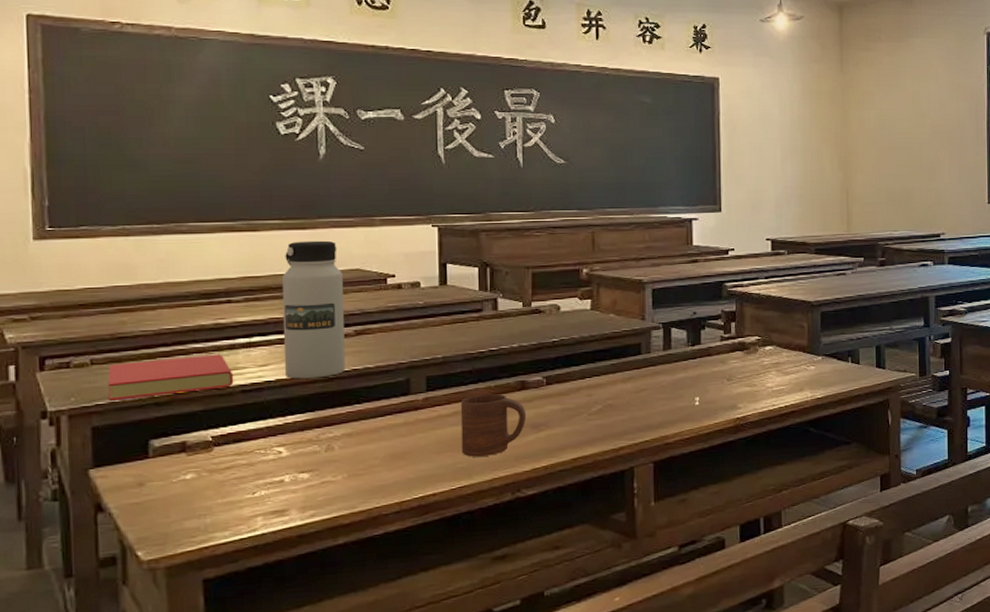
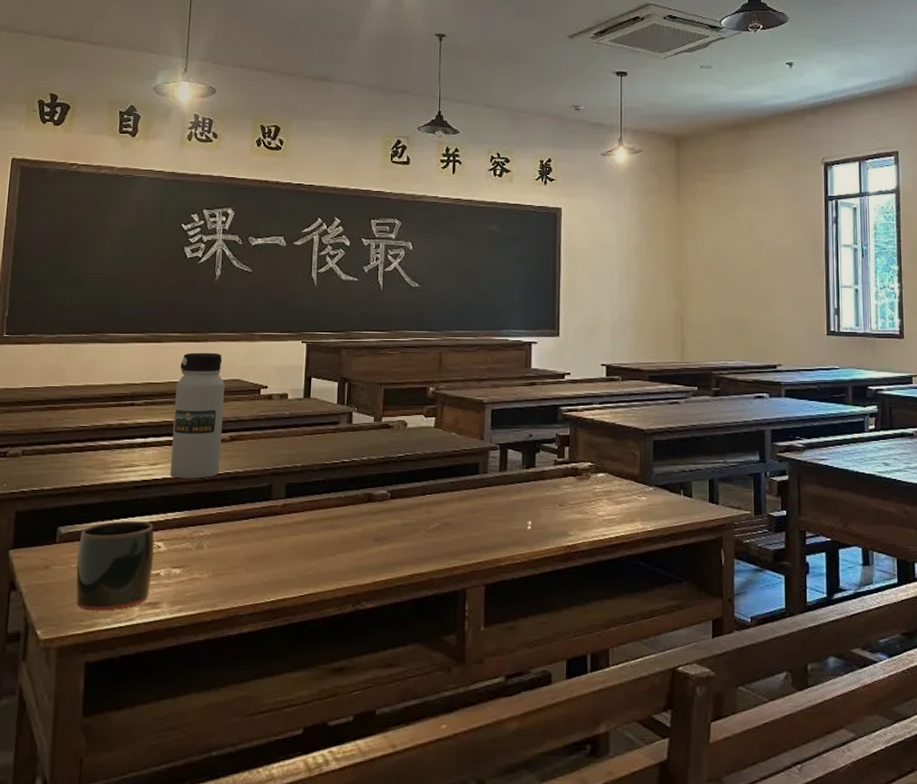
book: present [108,354,234,401] -> none [32,451,129,489]
mug: none [178,427,275,526] -> present [76,521,155,611]
cup: present [460,393,527,457] -> none [311,504,371,565]

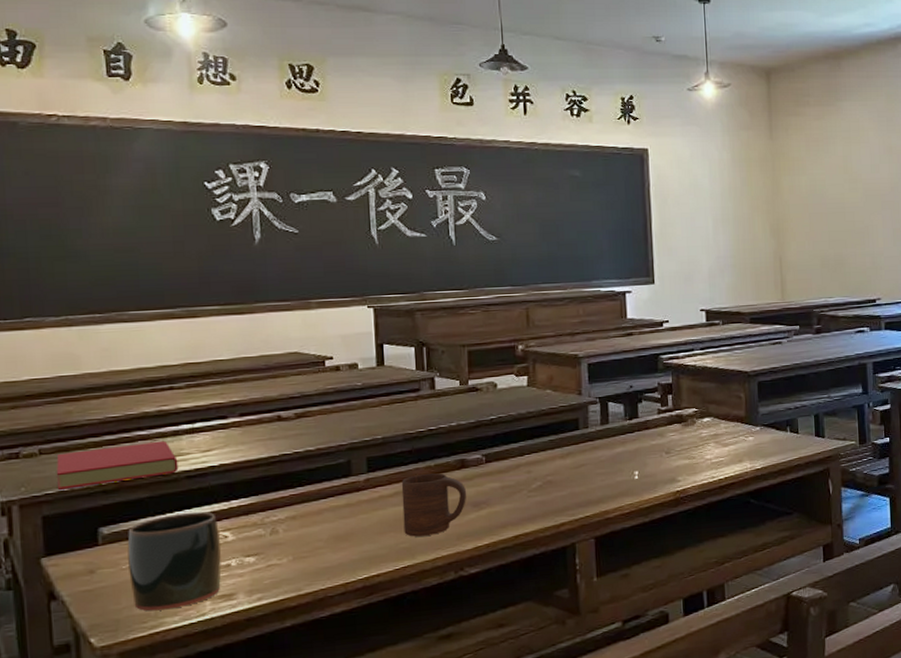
book: none [32,451,129,489] -> present [56,440,179,490]
water bottle: present [170,352,225,479] -> none [223,324,287,464]
cup: none [311,504,371,565] -> present [401,473,467,537]

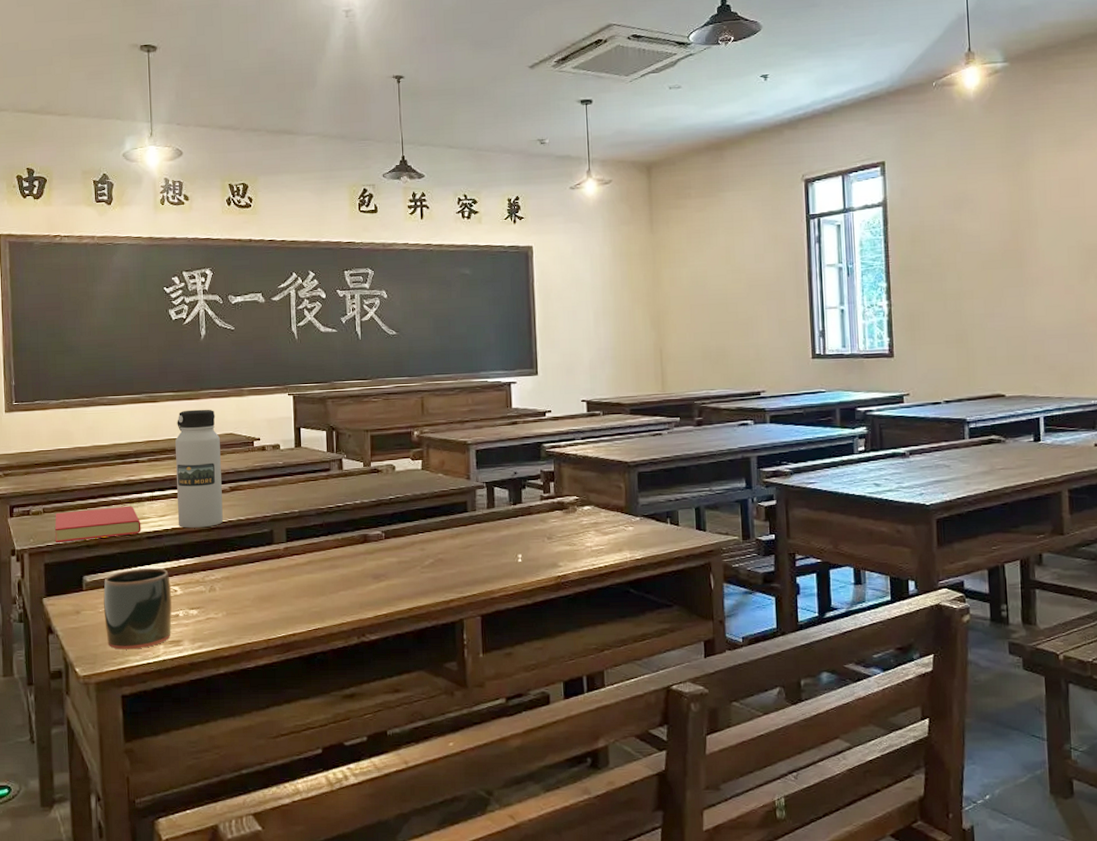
water bottle: none [223,324,287,464] -> present [175,409,223,528]
cup: present [401,473,467,537] -> none [314,545,369,602]

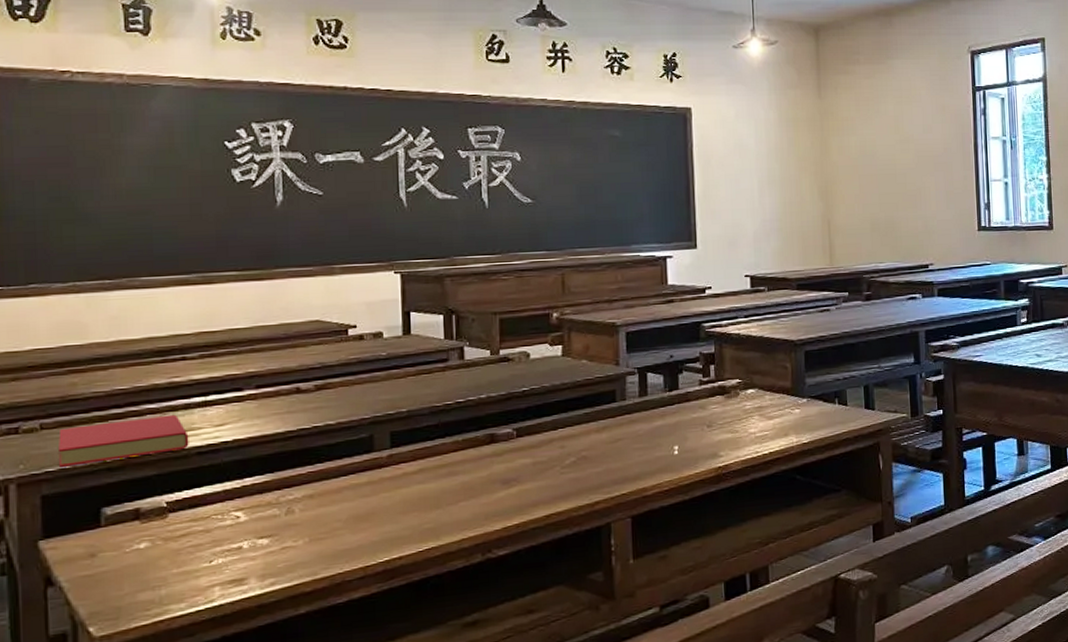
mug: present [103,568,172,650] -> none [132,490,233,598]
water bottle: present [175,409,223,528] -> none [239,291,306,439]

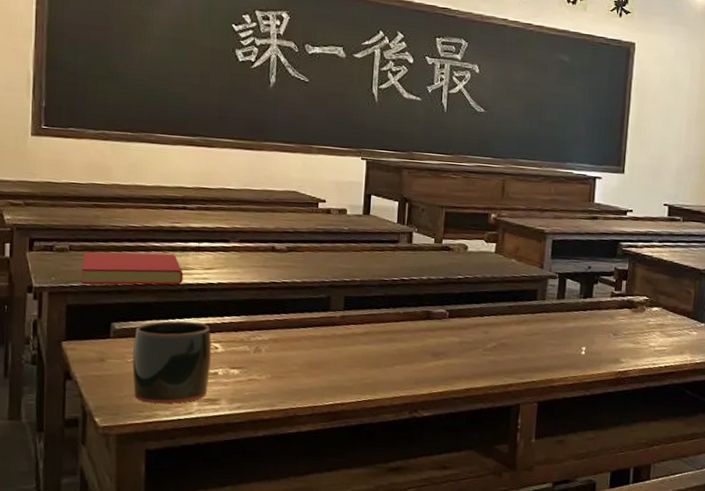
mug: none [132,490,233,598] -> present [132,321,212,404]

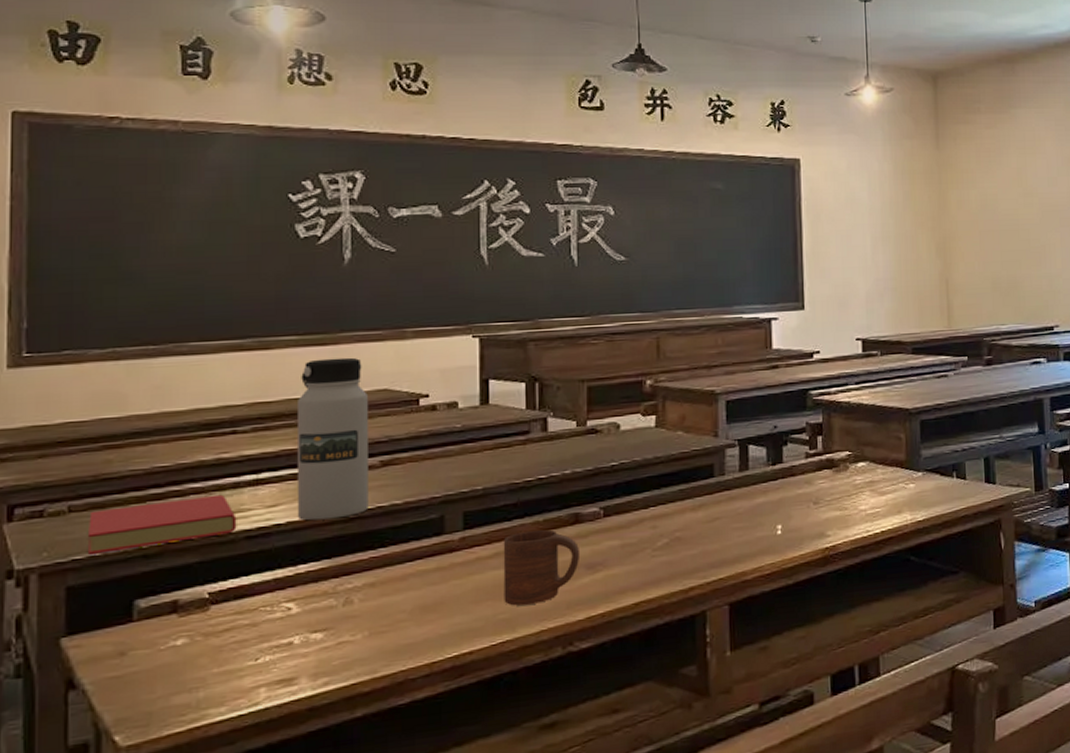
mug: present [132,321,212,404] -> none [168,579,283,701]
water bottle: none [225,160,281,286] -> present [296,357,369,521]
cup: none [369,319,429,376] -> present [503,529,581,606]

